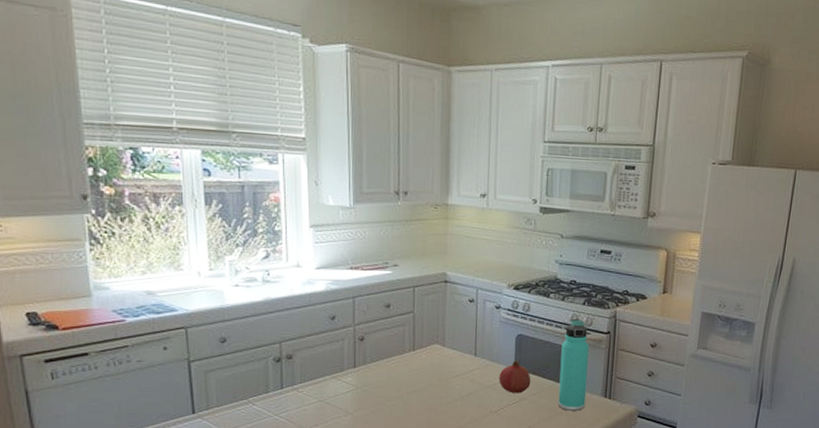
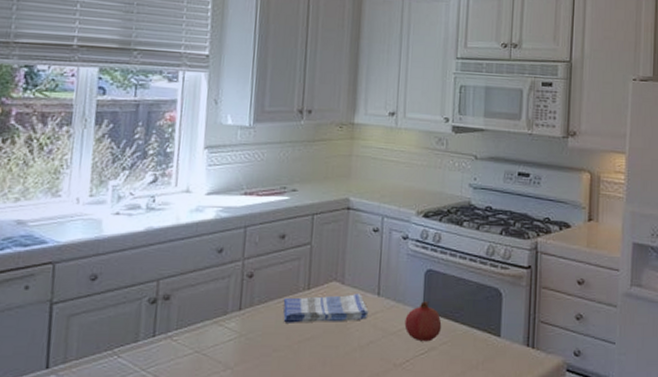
dish towel: none [392,354,467,378] -> present [283,294,369,323]
thermos bottle: present [558,319,590,411] -> none [473,251,508,364]

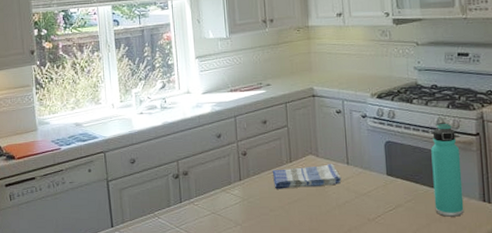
fruit: present [404,301,442,342] -> none [372,167,405,200]
thermos bottle: none [473,251,508,364] -> present [431,123,464,217]

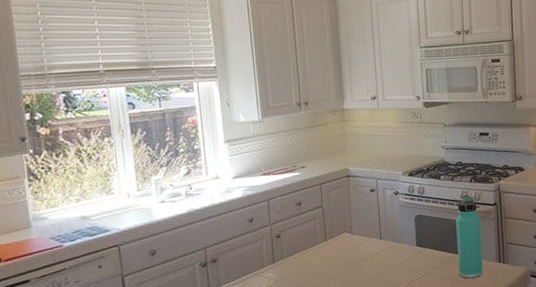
dish towel: present [272,164,342,189] -> none [307,240,375,268]

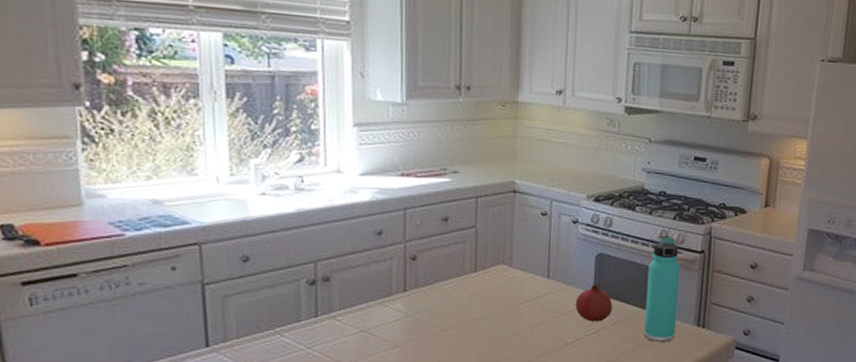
fruit: none [403,239,433,269] -> present [575,284,613,322]

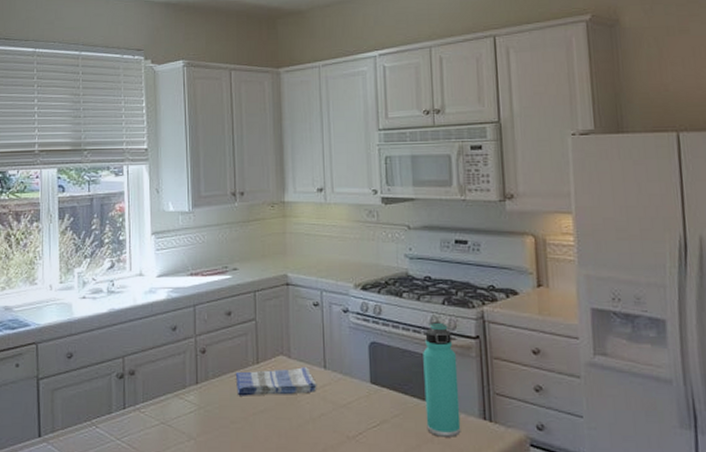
dish towel: none [449,276,539,304] -> present [235,367,317,396]
fruit: present [575,284,613,322] -> none [353,374,392,415]

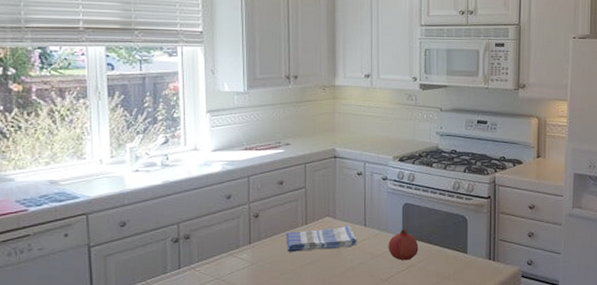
fruit: none [353,374,392,415] -> present [388,229,419,261]
thermos bottle: present [423,322,461,437] -> none [445,186,472,275]

